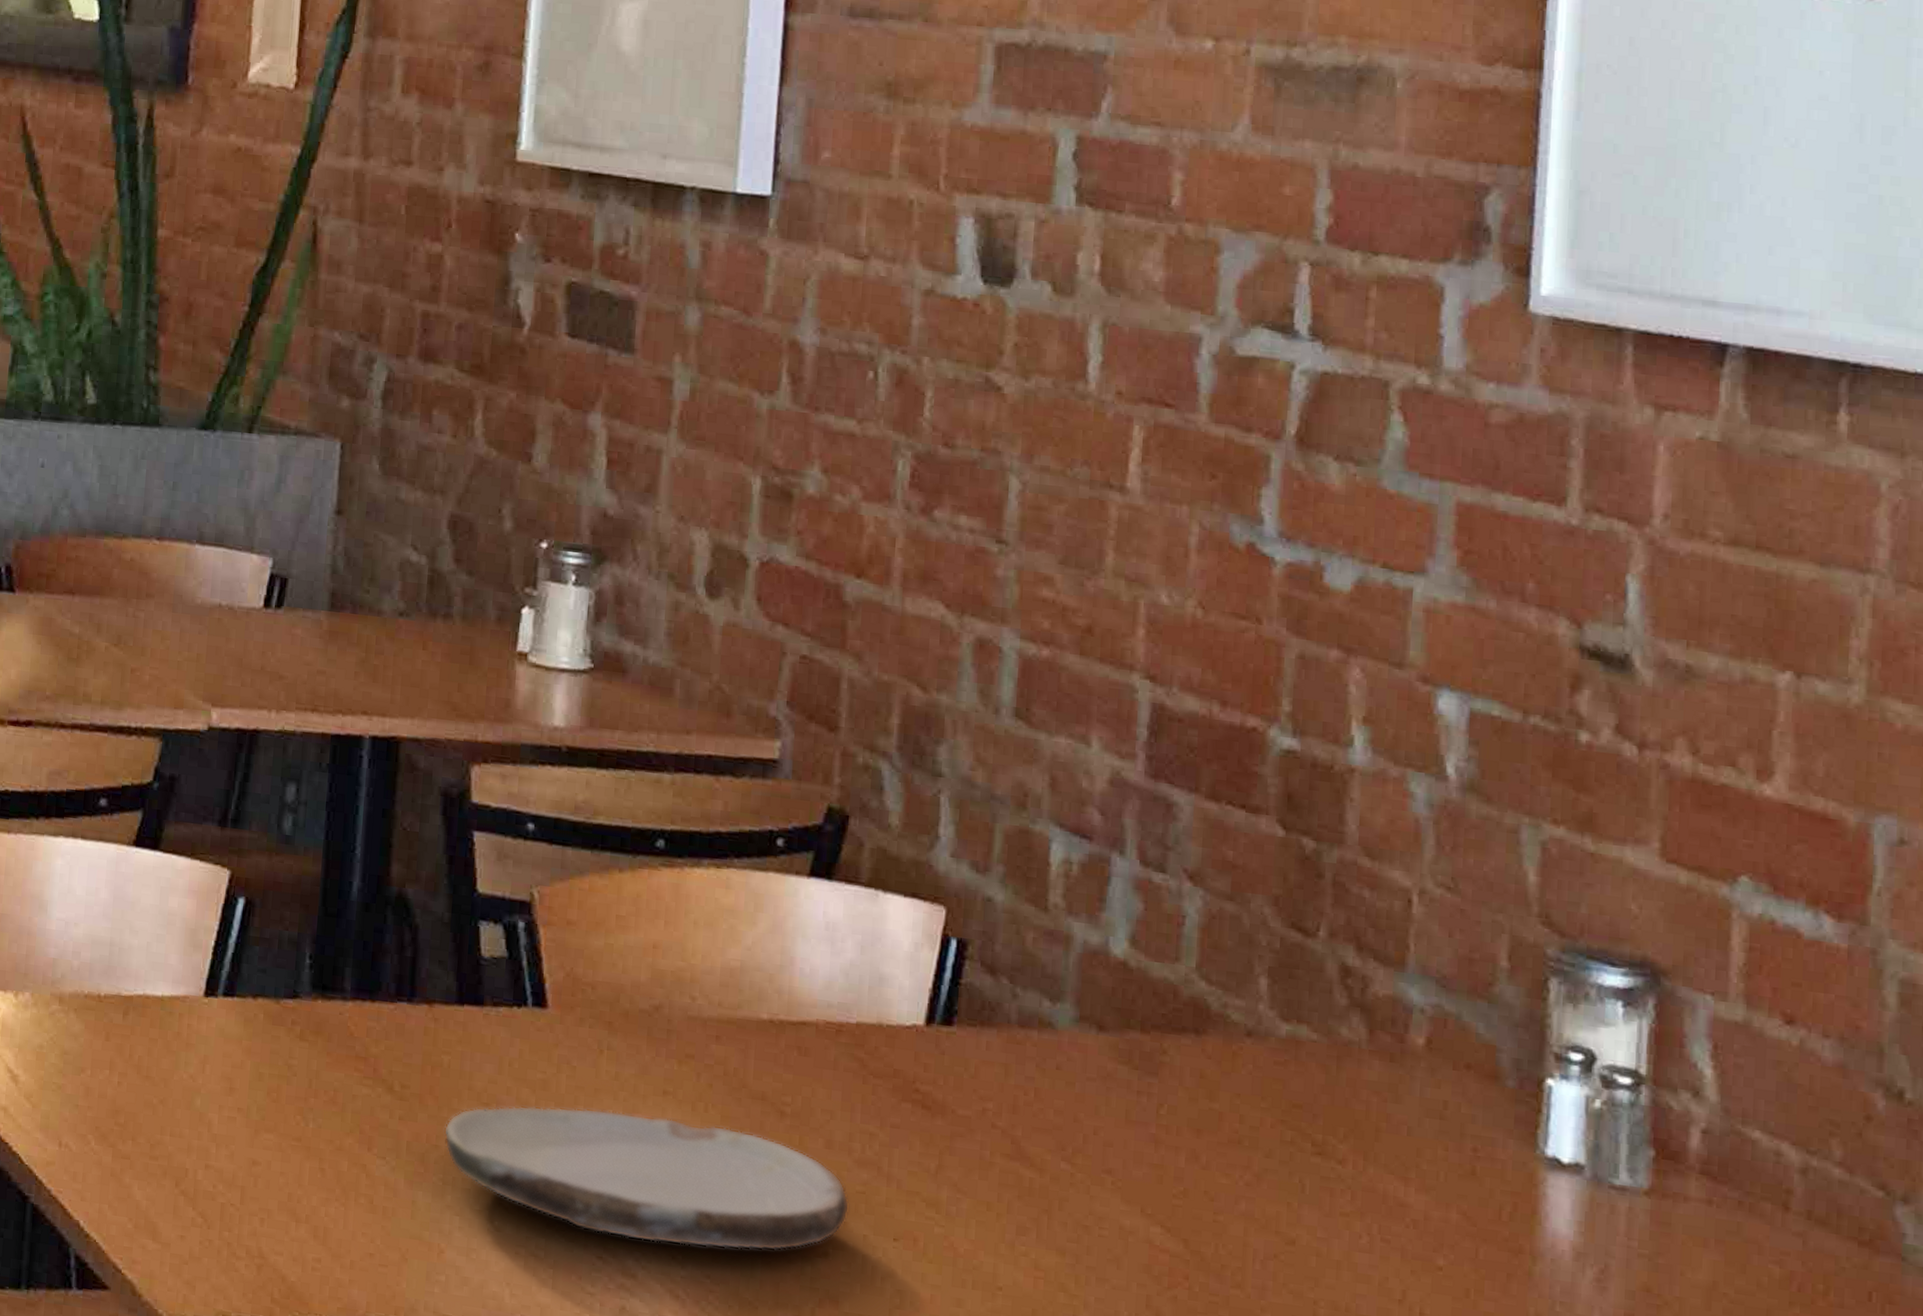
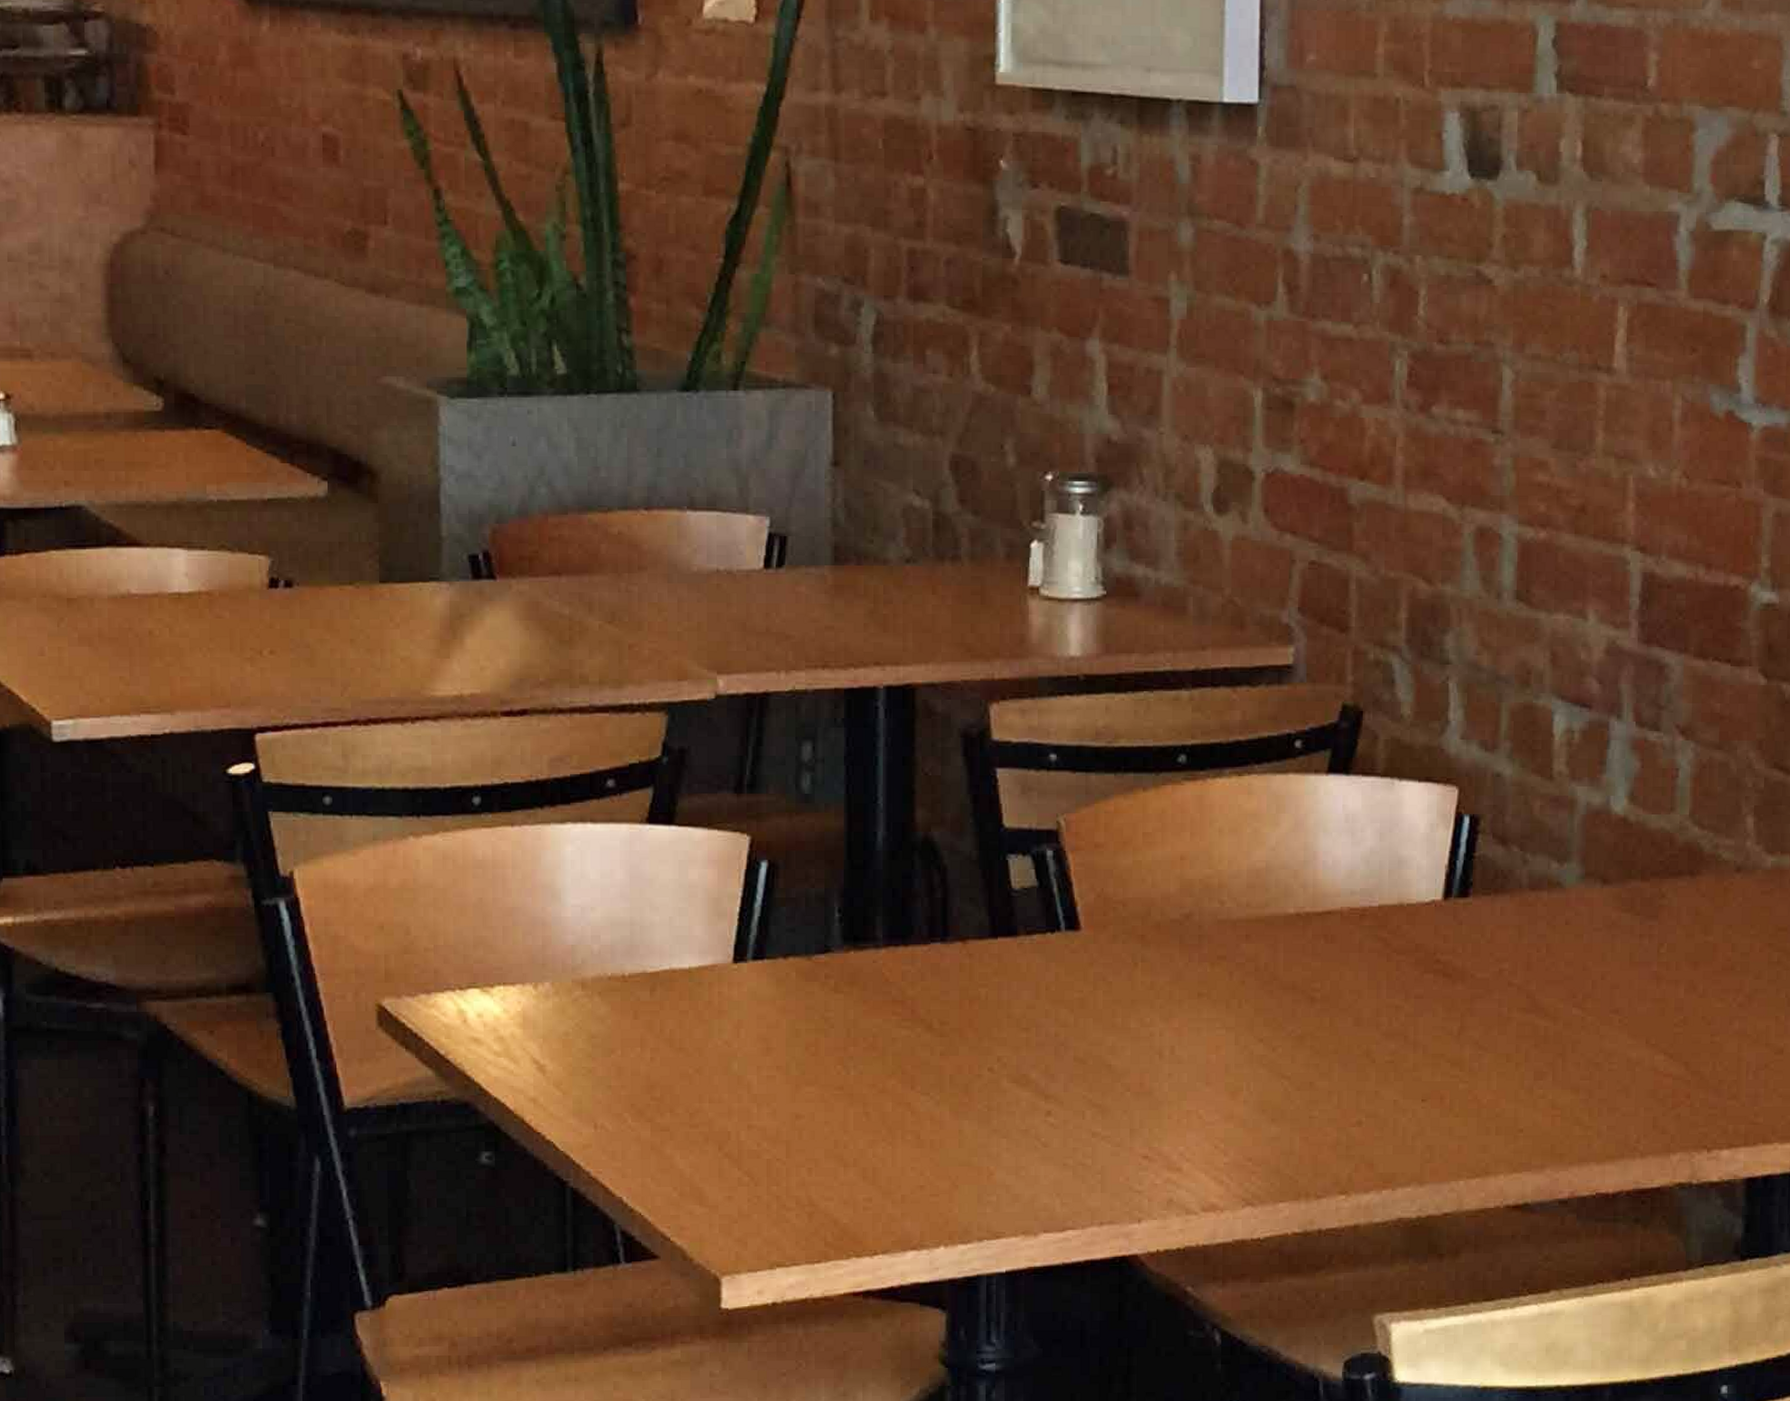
plate: present [443,1106,850,1251] -> none [985,1019,1380,1136]

